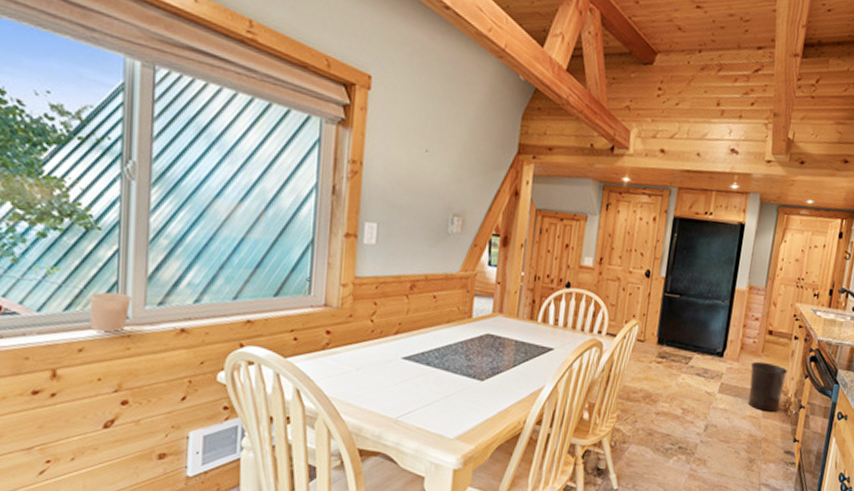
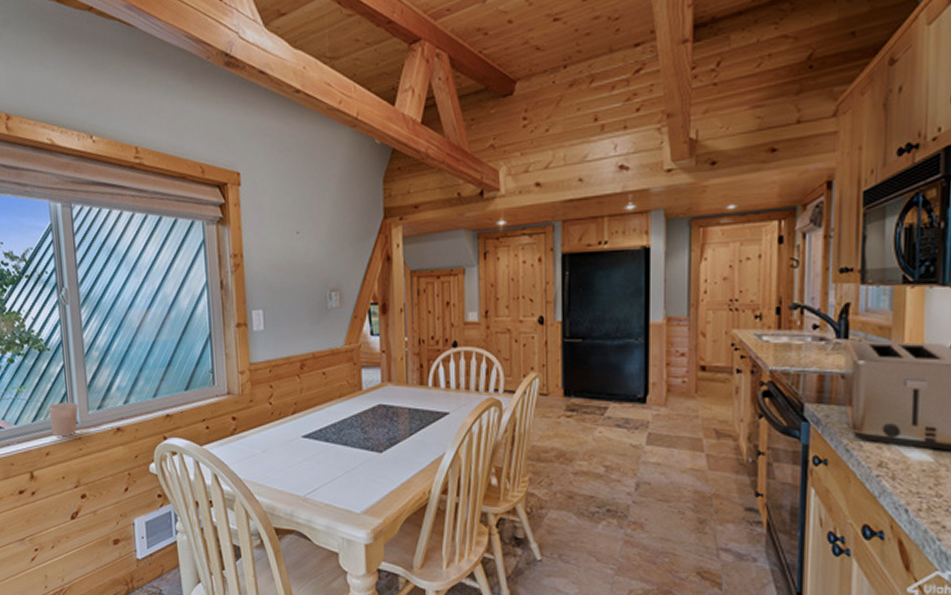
waste bin: present [748,361,788,413] -> none [683,403,734,463]

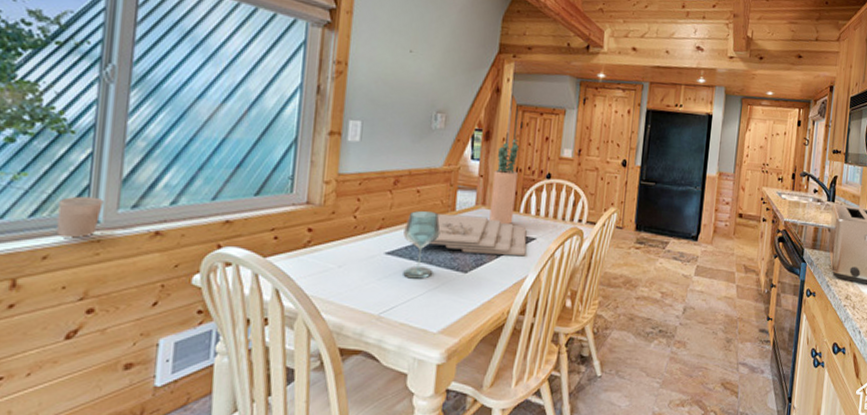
wine glass: none [316,392,351,460] -> present [403,210,441,279]
placemat: none [342,394,441,432] -> present [430,214,527,255]
vase: none [395,304,422,400] -> present [489,136,520,224]

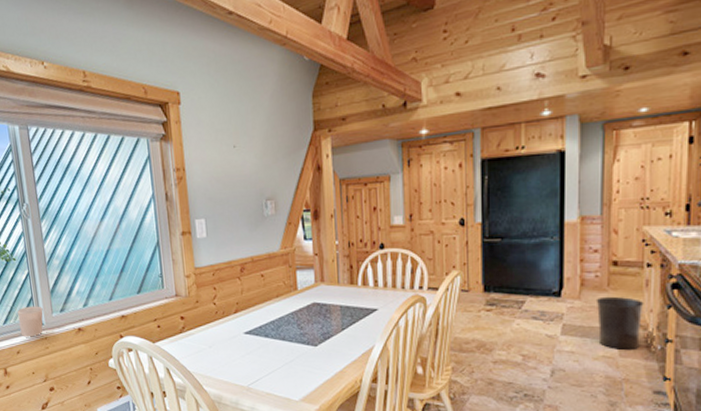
wine glass: present [403,210,441,279] -> none [256,292,288,354]
placemat: present [430,214,527,255] -> none [280,293,370,328]
vase: present [489,136,520,224] -> none [327,210,353,298]
waste bin: none [723,243,759,293] -> present [595,296,644,351]

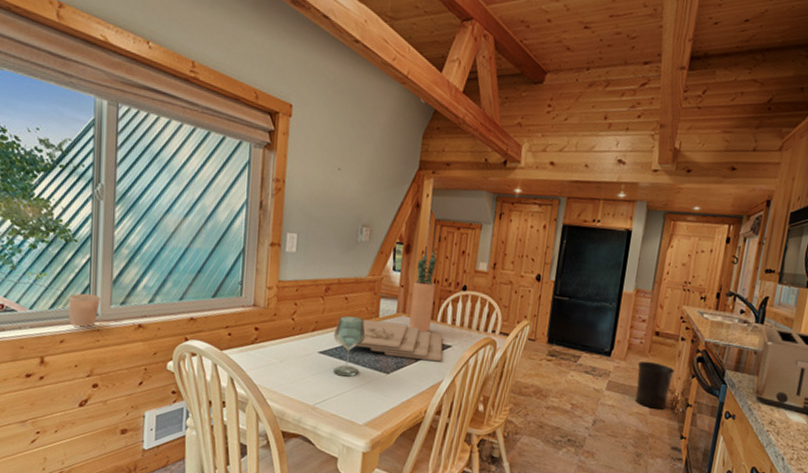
wine glass: none [256,292,288,354] -> present [334,316,366,377]
placemat: none [280,293,370,328] -> present [356,319,443,361]
vase: none [327,210,353,298] -> present [409,249,438,332]

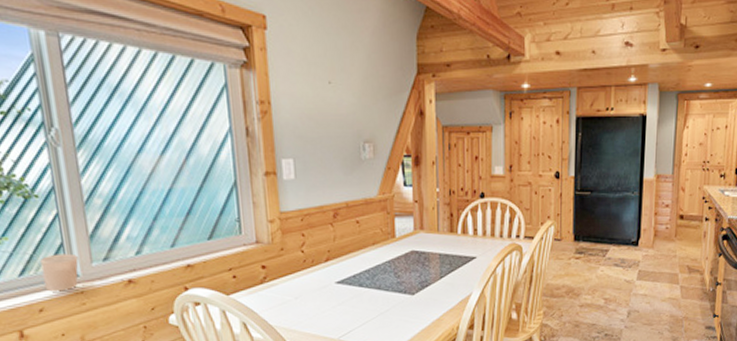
wine glass: present [334,316,366,377] -> none [350,239,384,304]
placemat: present [356,319,443,361] -> none [376,241,468,276]
vase: present [409,249,438,332] -> none [428,158,452,246]
waste bin: present [635,361,675,410] -> none [665,245,702,293]

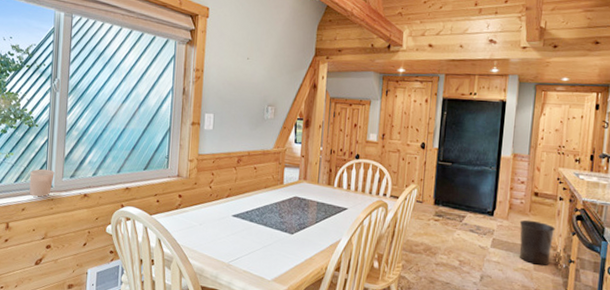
waste bin: none [665,245,702,293] -> present [519,219,556,266]

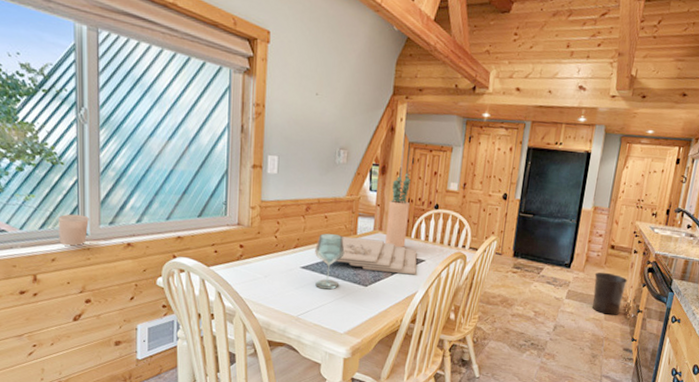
wine glass: none [245,183,272,237] -> present [315,233,345,290]
placemat: none [264,186,340,222] -> present [336,237,417,274]
vase: none [310,123,333,196] -> present [385,170,412,247]

